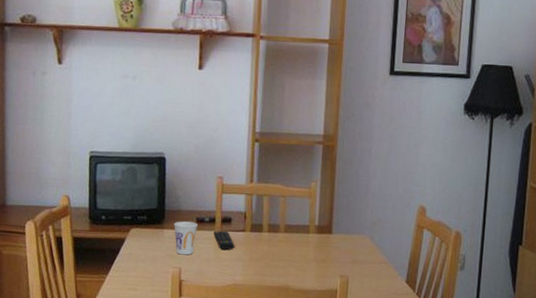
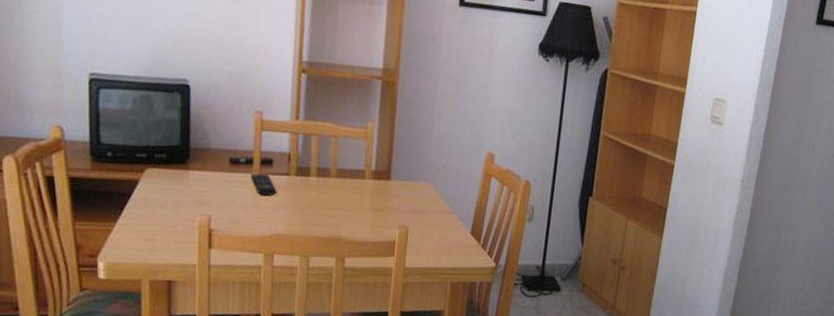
cup: present [174,221,198,255] -> none [201,161,232,201]

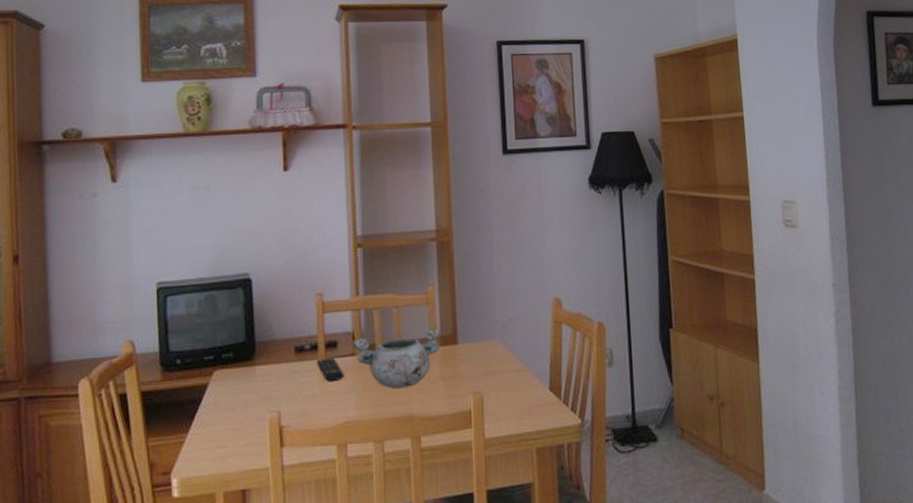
decorative bowl: none [287,159,376,212] -> present [352,328,442,388]

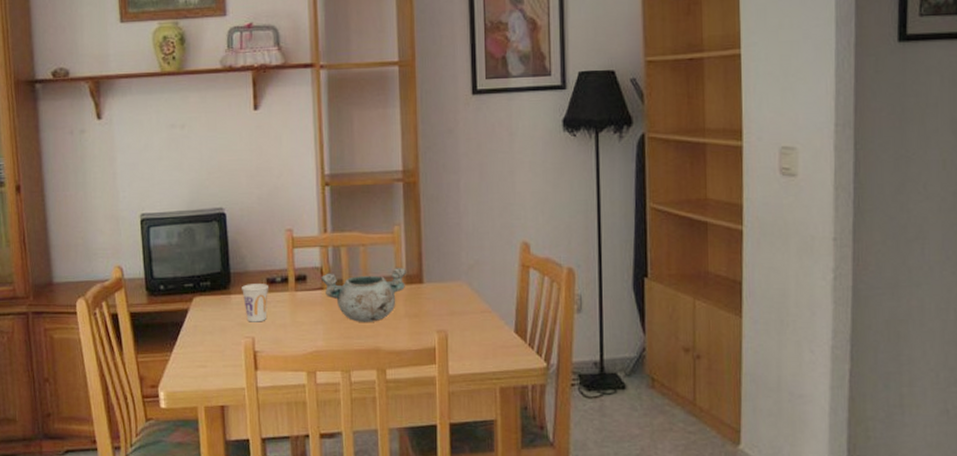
cup: none [268,352,298,395] -> present [242,284,269,322]
remote control: present [317,358,344,381] -> none [287,291,313,312]

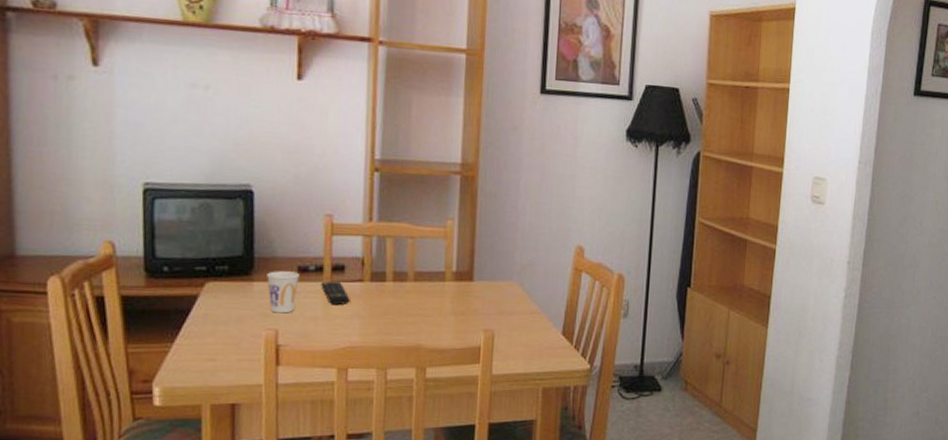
remote control: none [287,291,313,312] -> present [321,281,350,305]
decorative bowl: present [320,267,407,322] -> none [361,262,458,318]

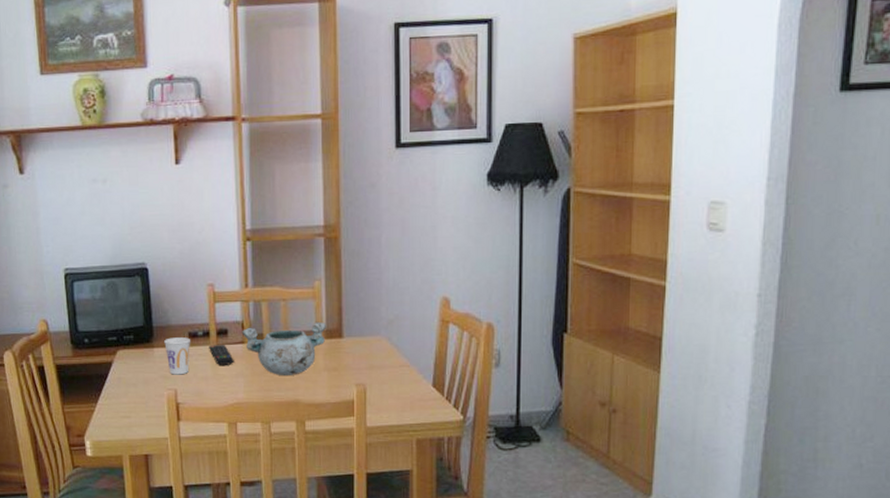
decorative bowl: none [361,262,458,318] -> present [241,321,327,375]

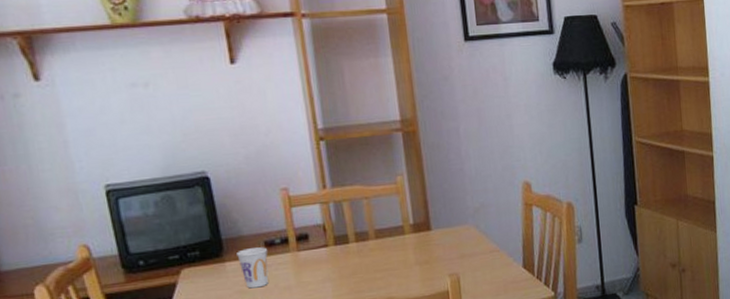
remote control: present [209,345,234,365] -> none [289,250,319,272]
decorative bowl: present [241,321,327,375] -> none [323,216,414,275]

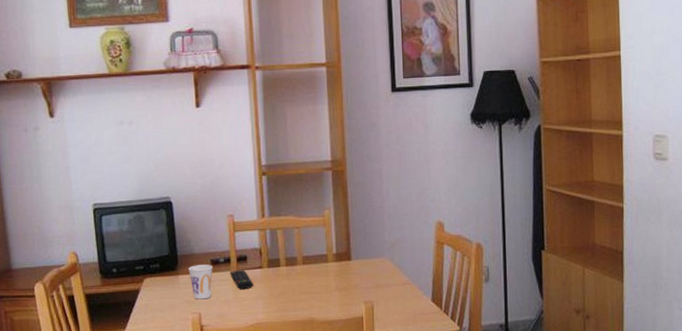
remote control: none [289,250,319,272] -> present [230,270,254,289]

